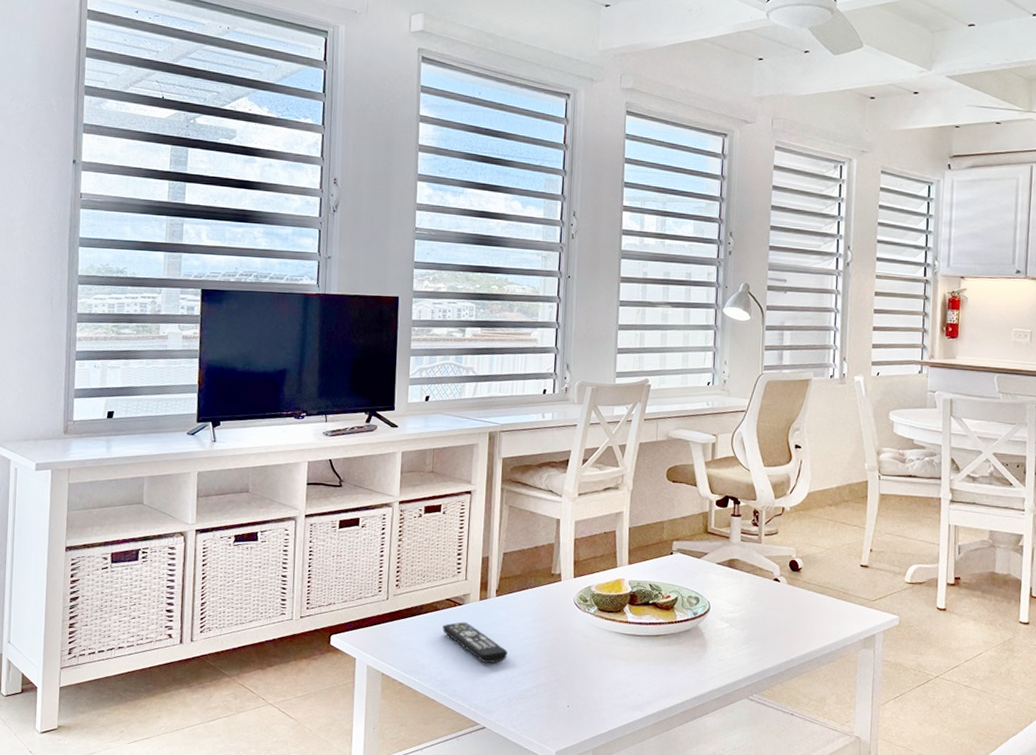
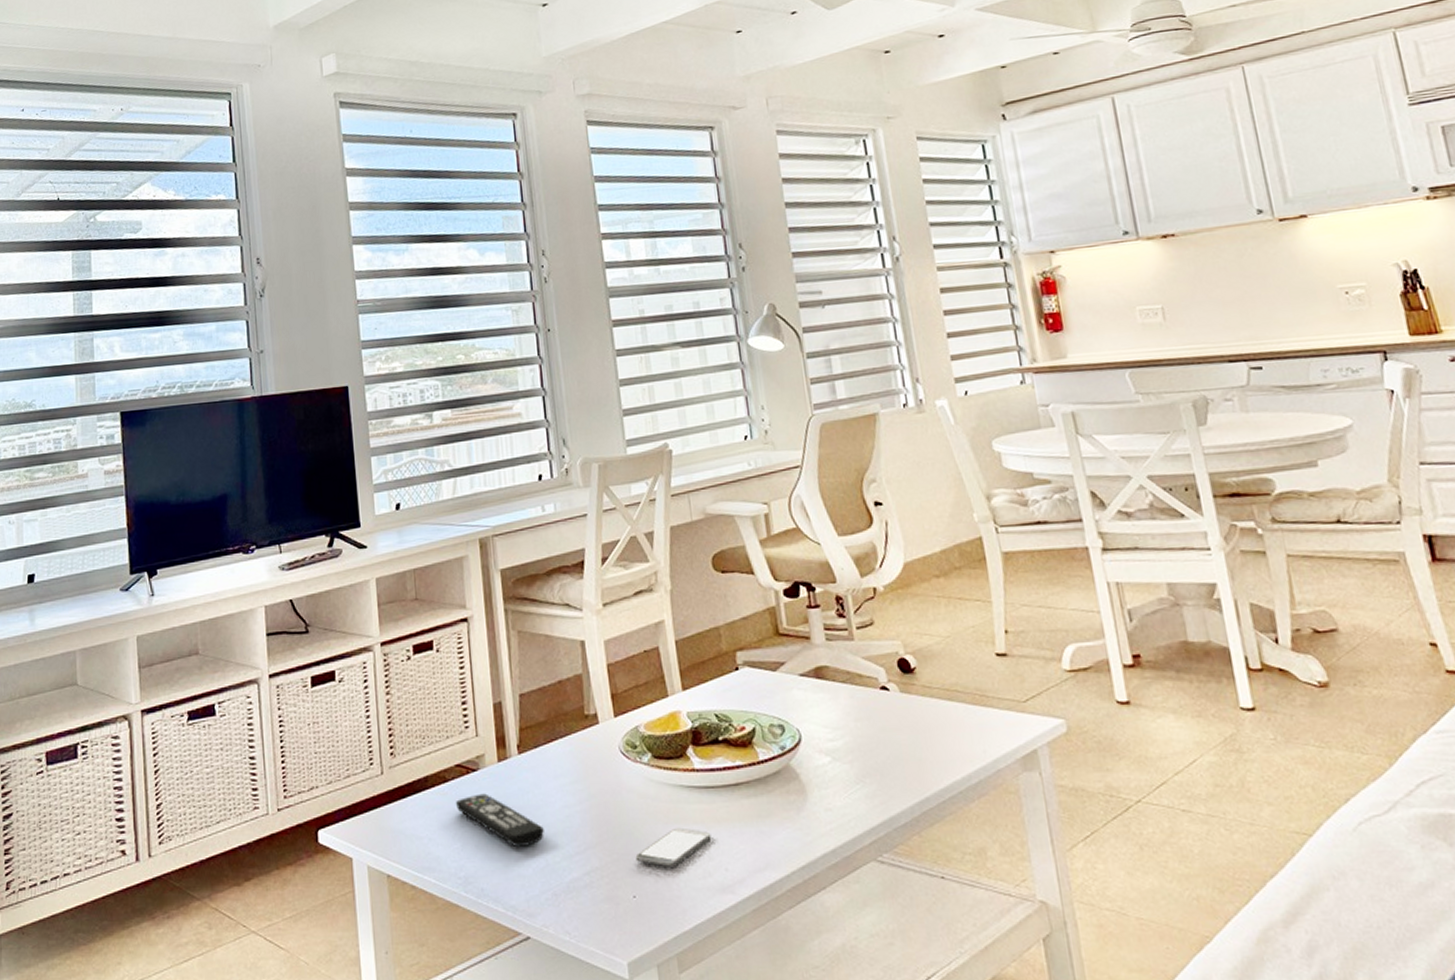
smartphone: none [573,661,632,689] -> present [635,827,712,867]

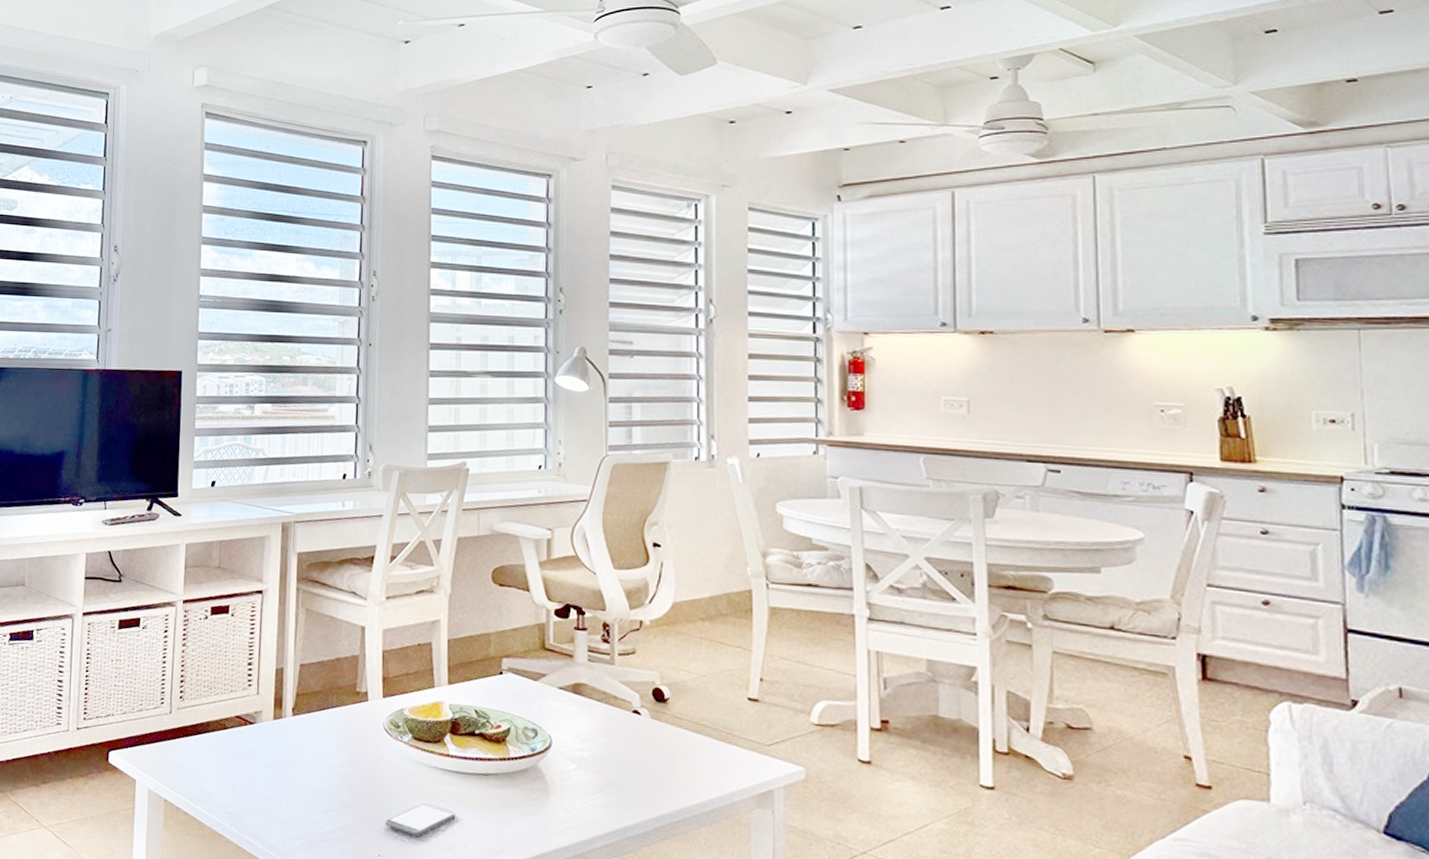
remote control: present [456,793,544,848] -> none [232,744,306,796]

